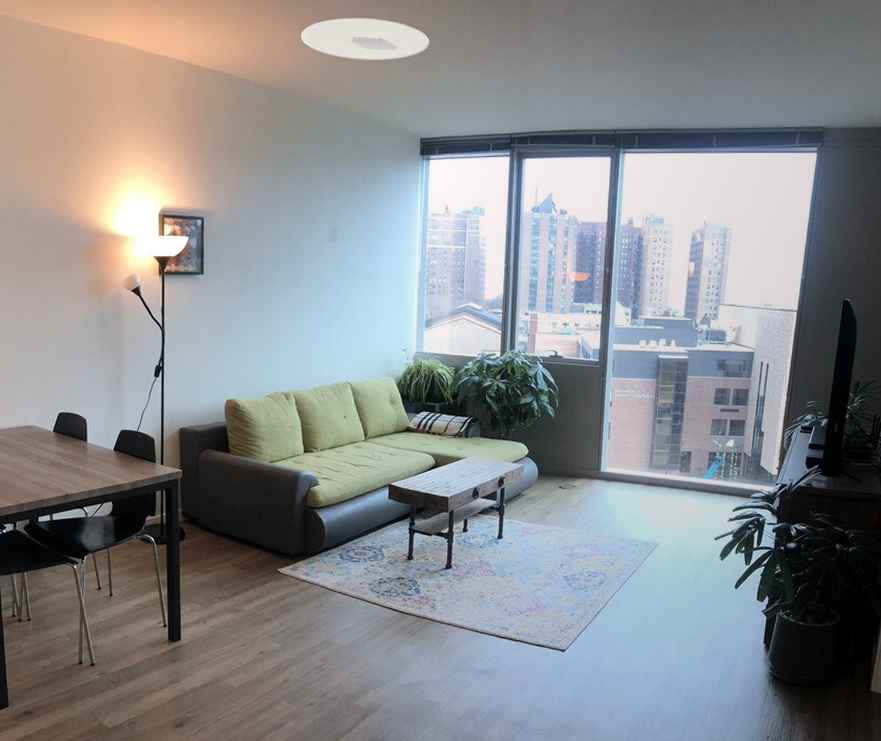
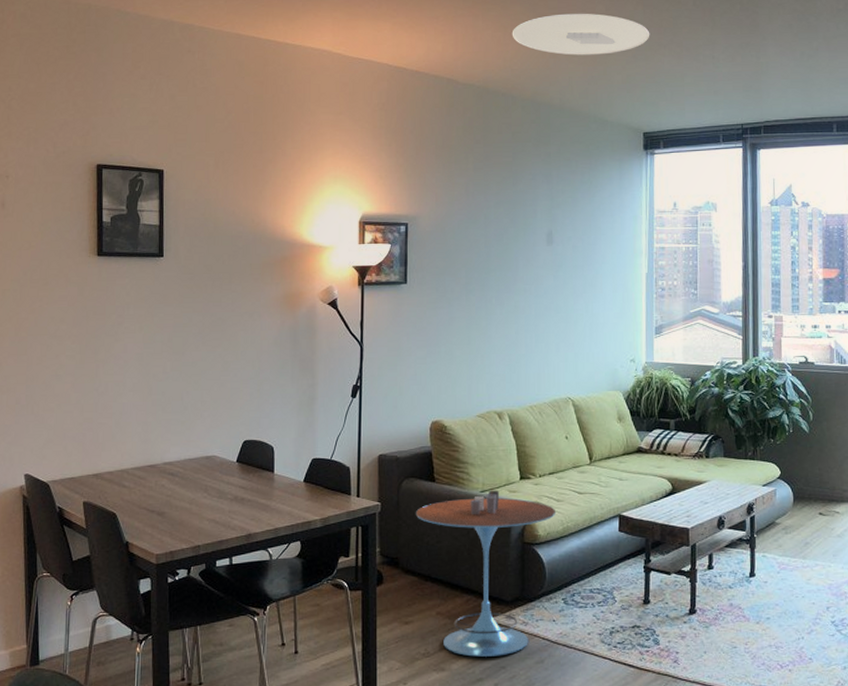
side table: none [212,460,335,601] -> present [415,489,557,657]

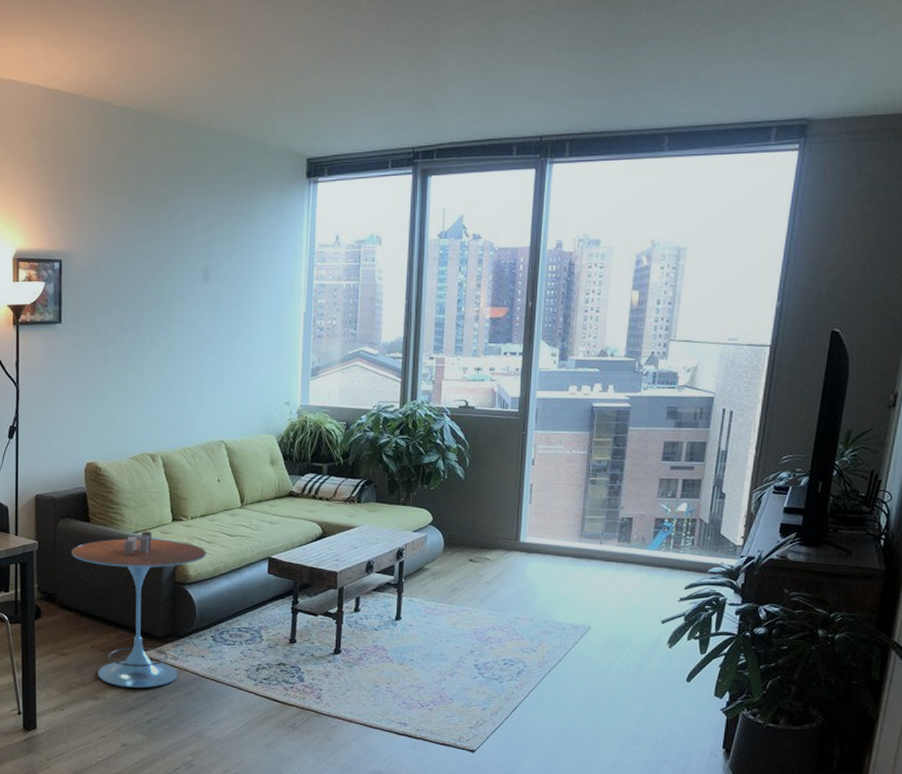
ceiling light: present [512,13,650,56] -> none [169,22,318,72]

